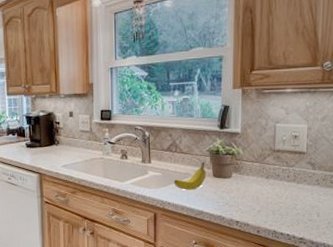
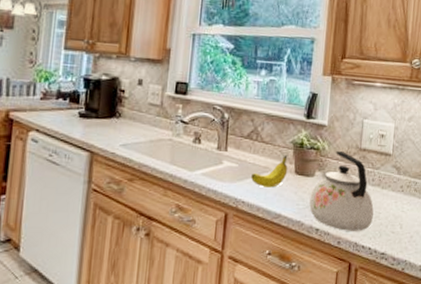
kettle: none [229,153,290,222] -> present [309,150,374,231]

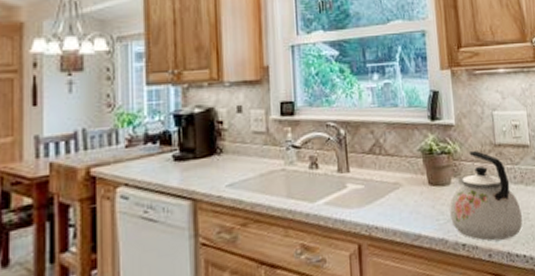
fruit: present [251,155,288,188] -> none [381,165,420,207]

